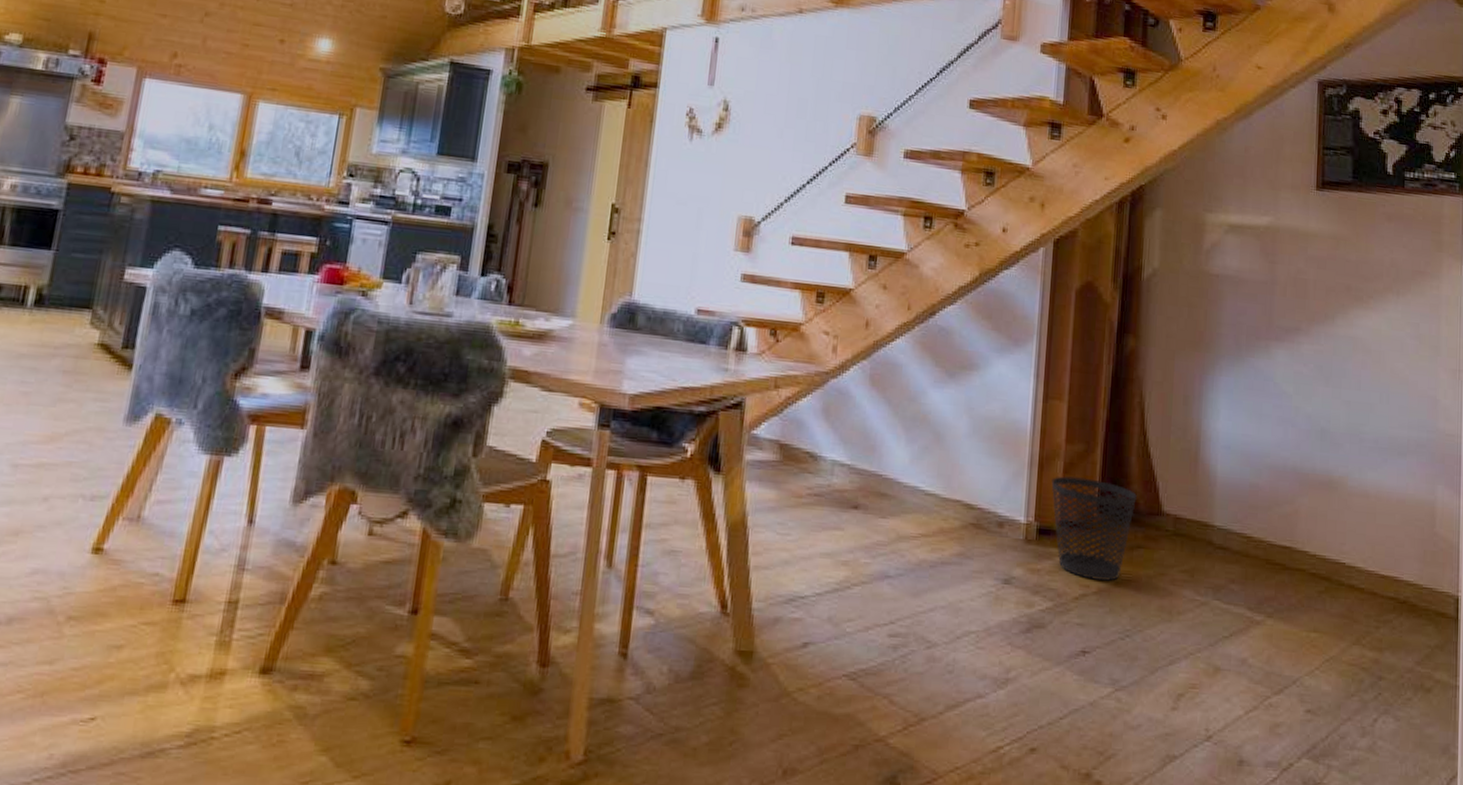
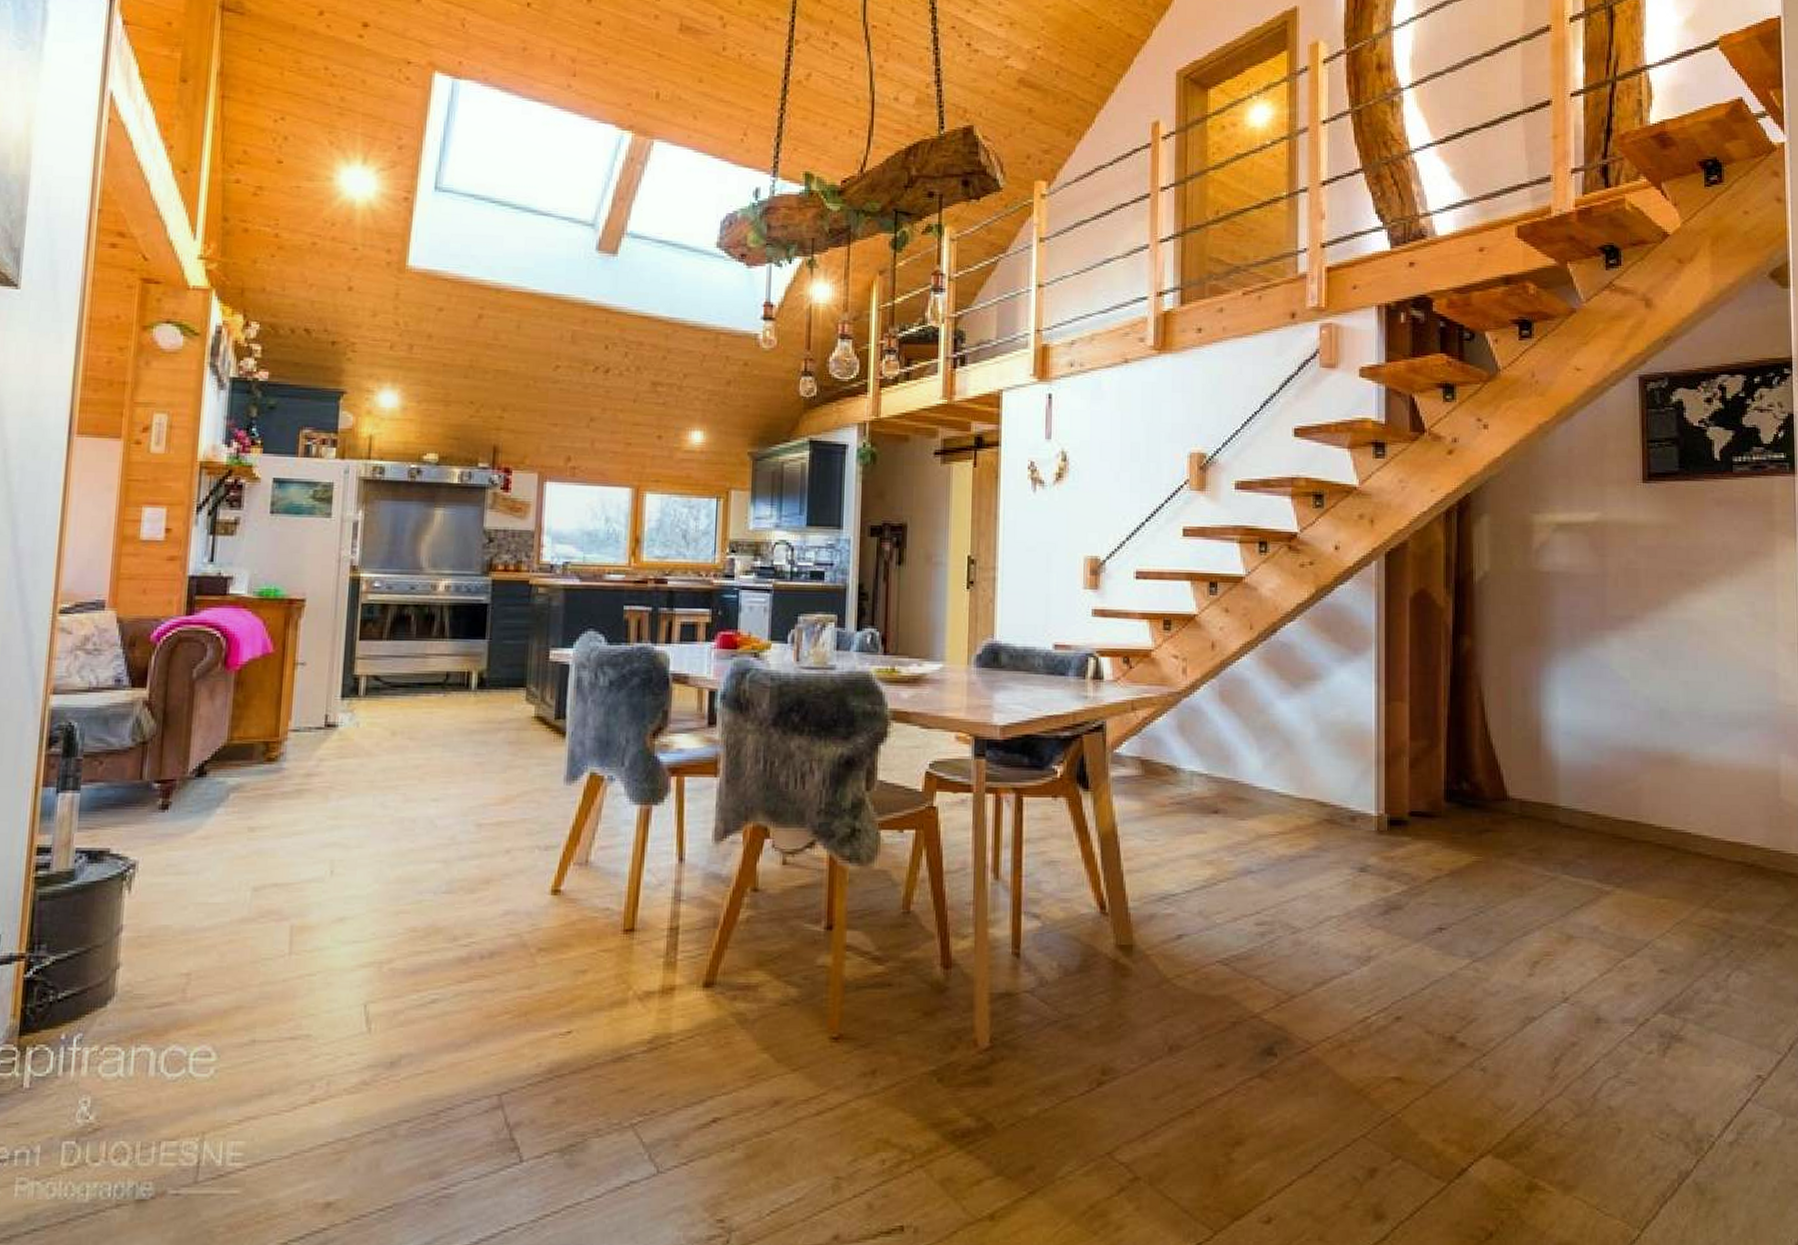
wastebasket: present [1051,476,1137,581] -> none [1399,771,1482,863]

